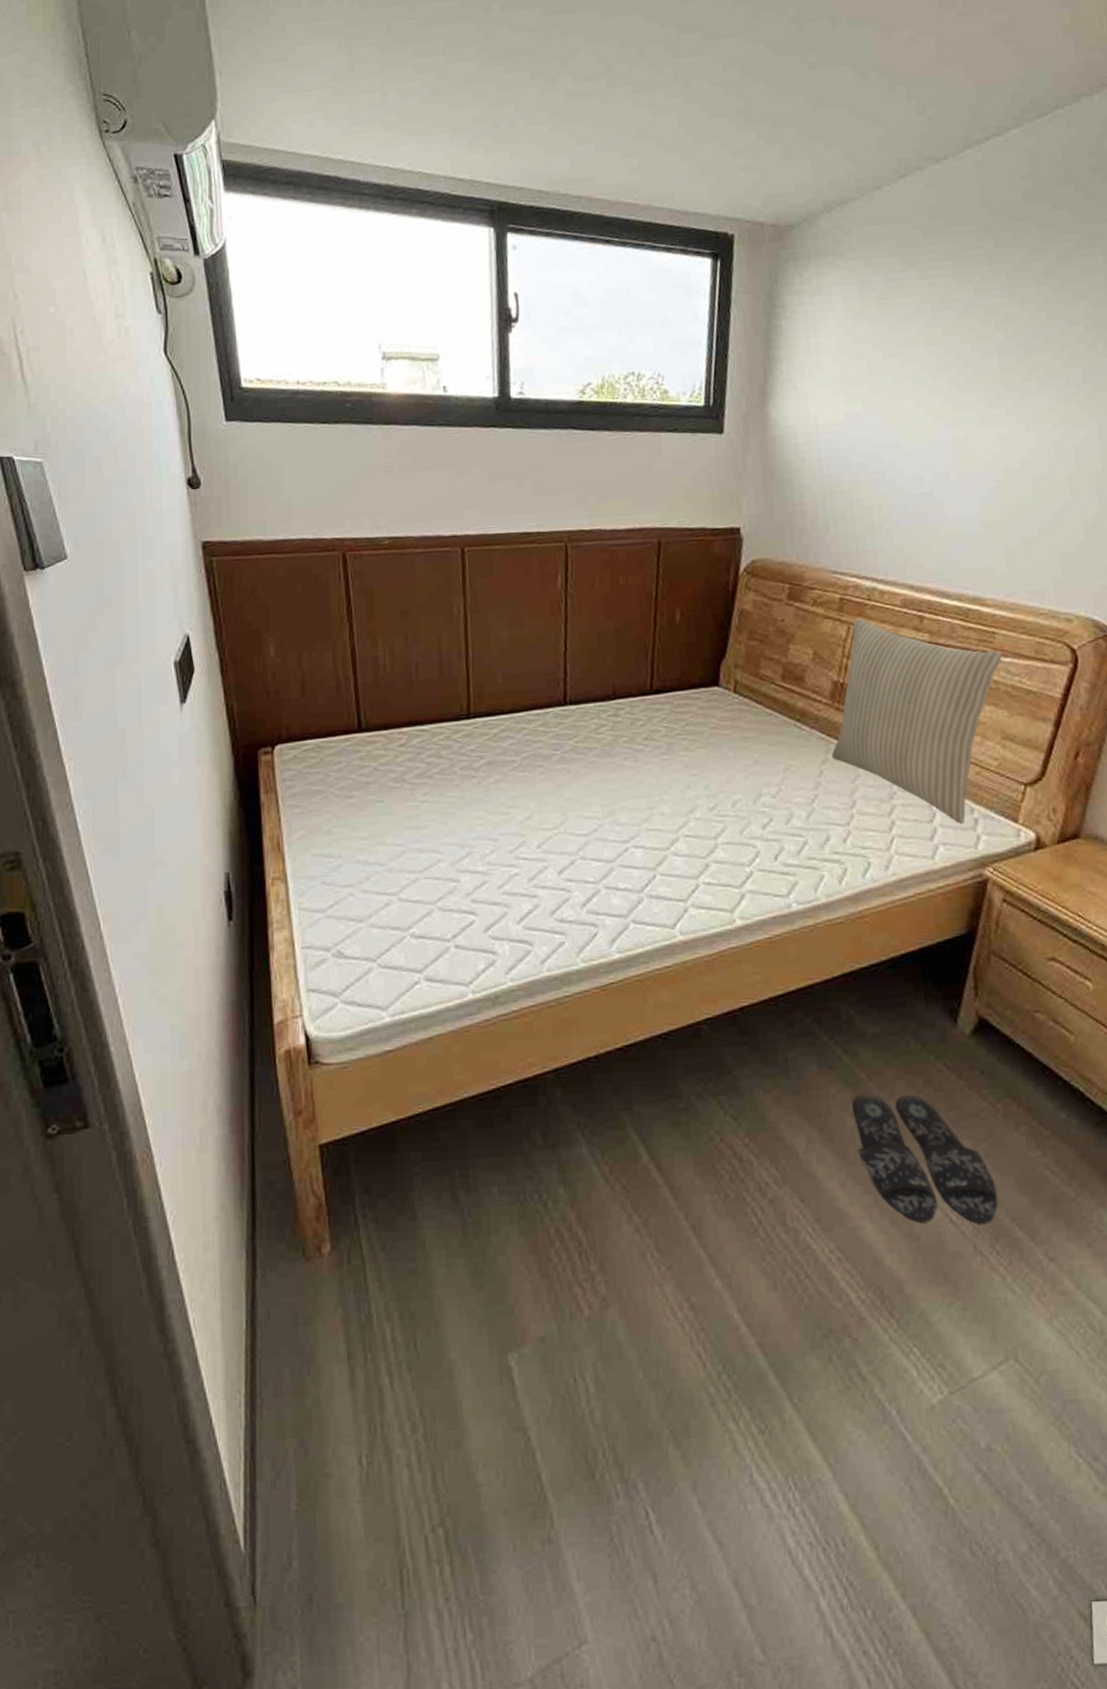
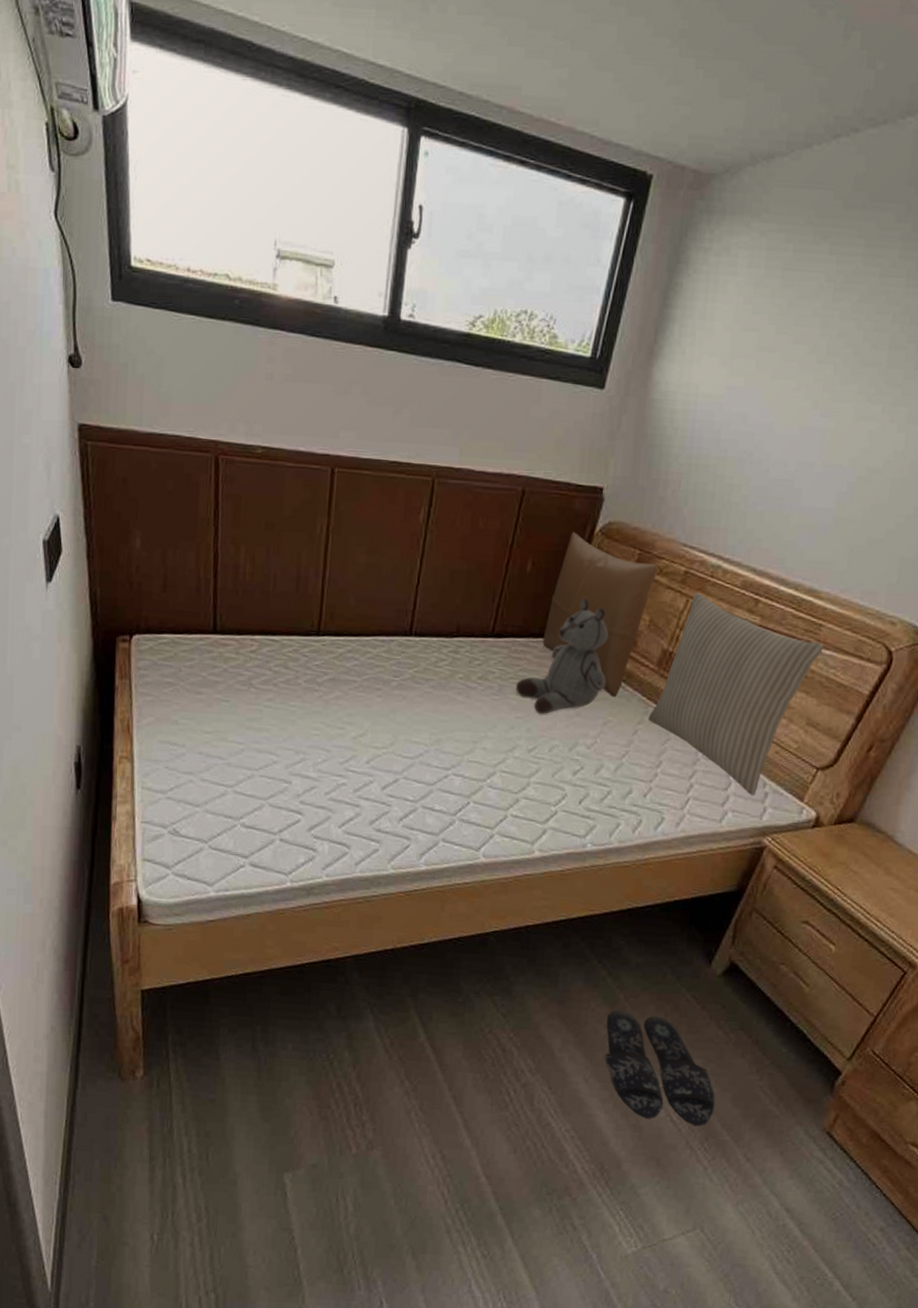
stuffed bear: none [685,640,780,768] -> present [516,597,608,714]
pillow: none [705,575,812,738] -> present [542,532,658,697]

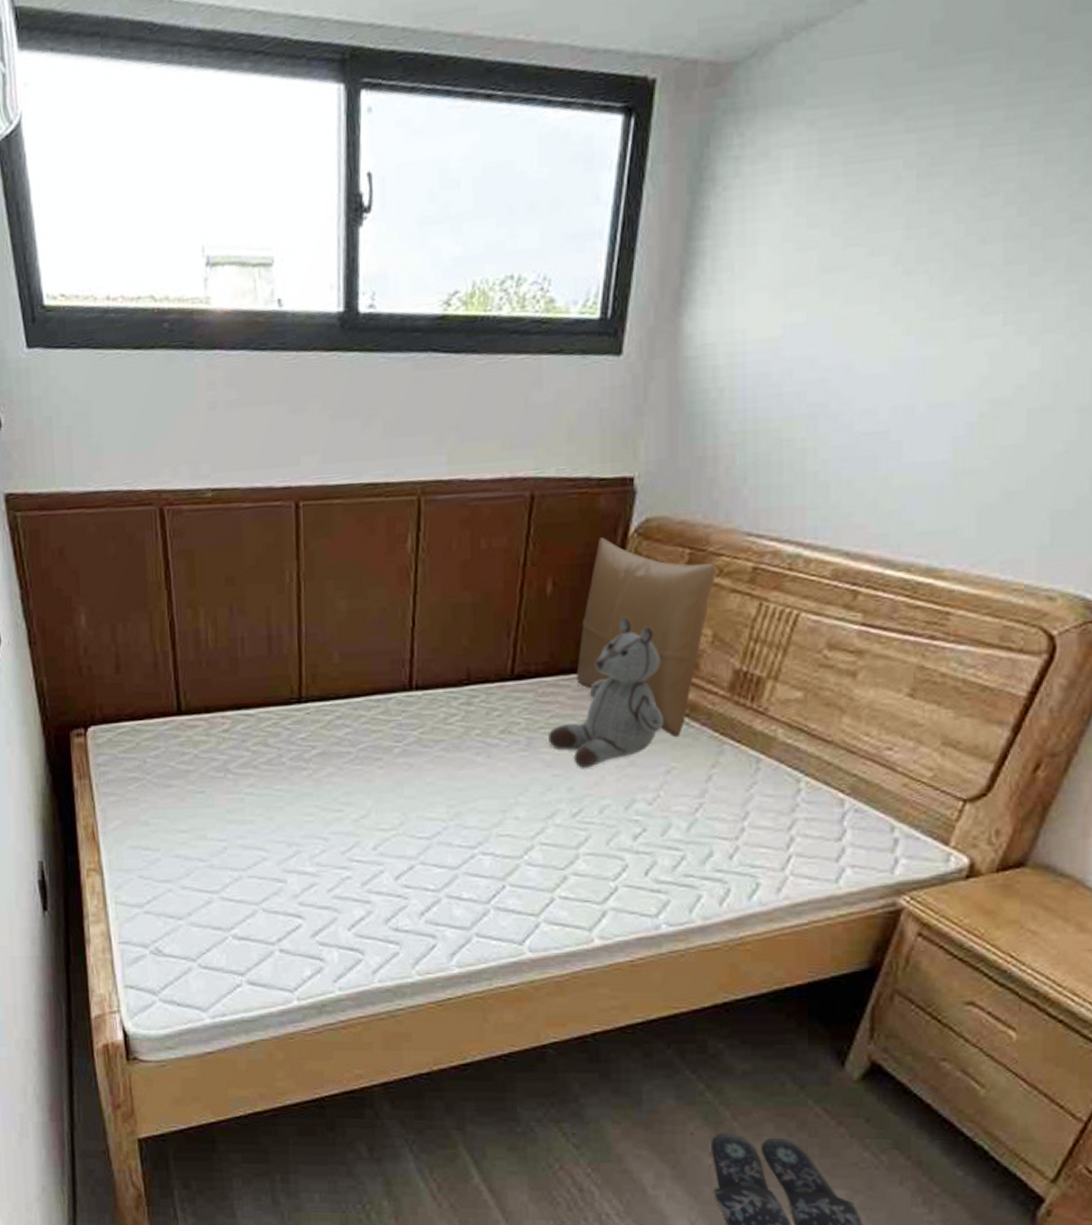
pillow: present [648,592,824,796] -> none [724,591,956,845]

